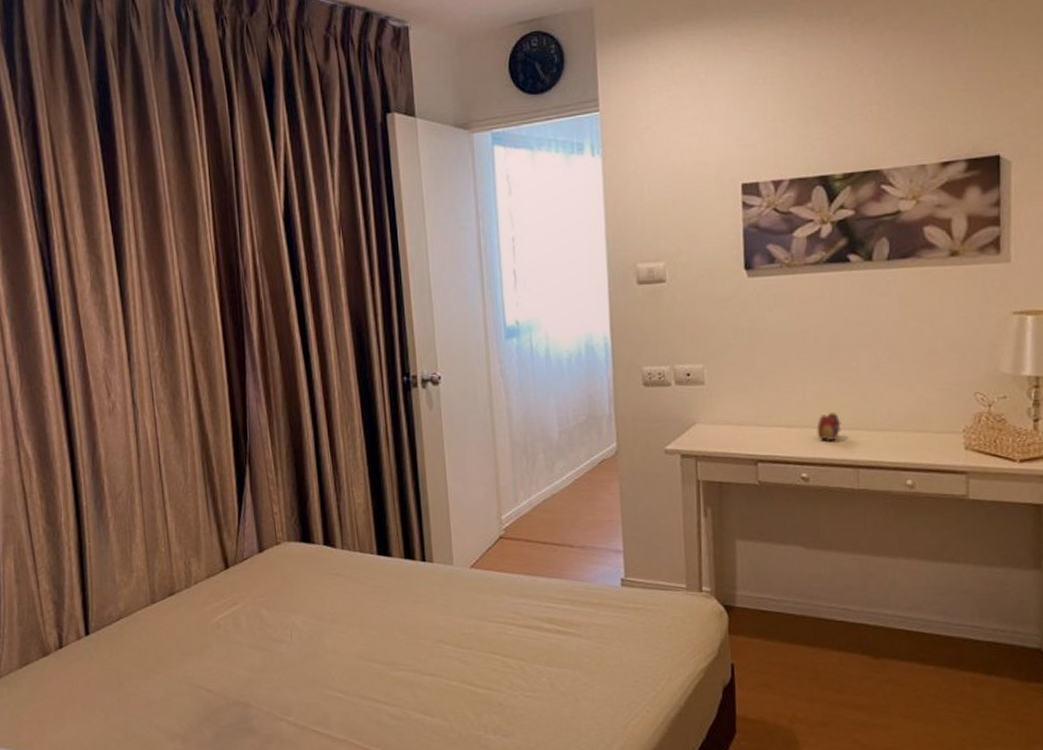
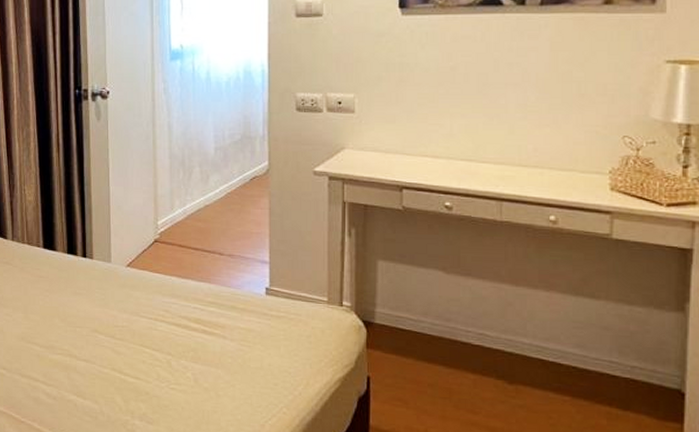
alarm clock: present [816,413,842,441] -> none [462,147,487,174]

